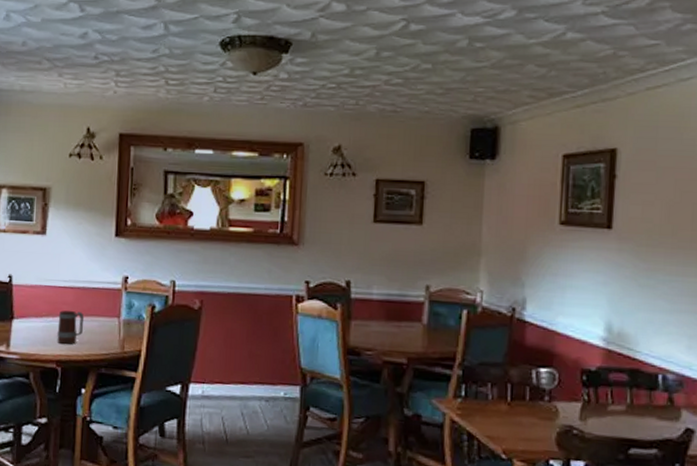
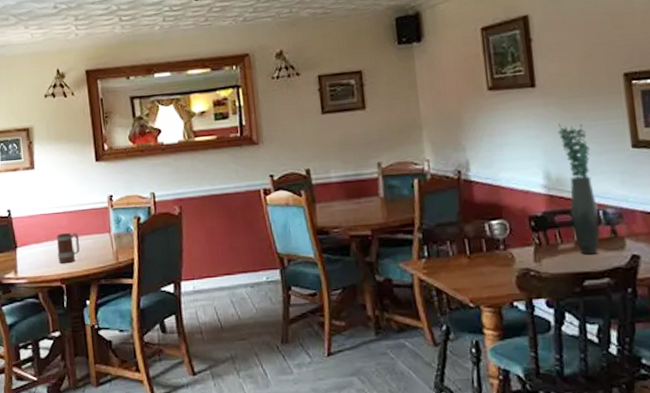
vase: none [627,273,660,421] -> present [558,123,600,255]

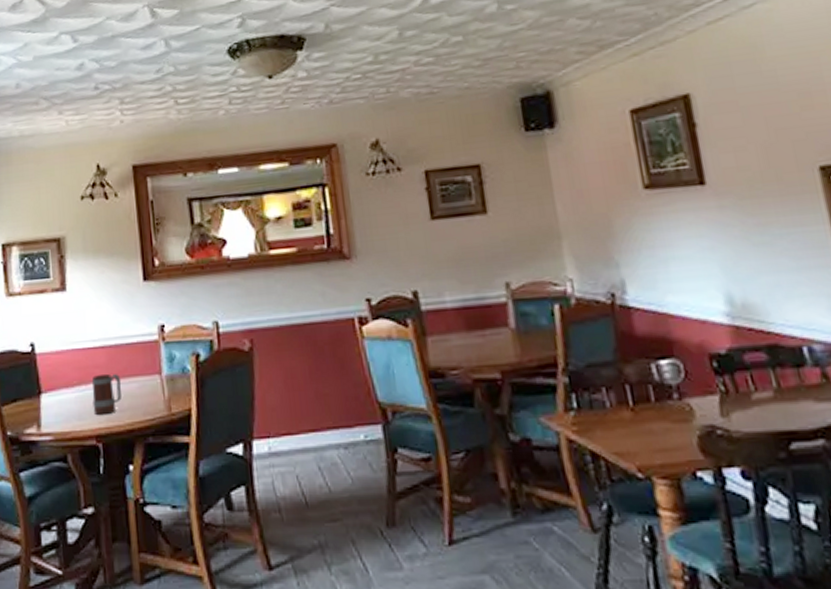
vase: present [558,123,600,255] -> none [739,231,807,407]

